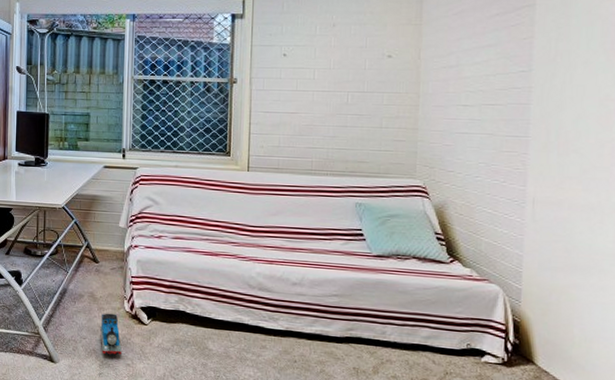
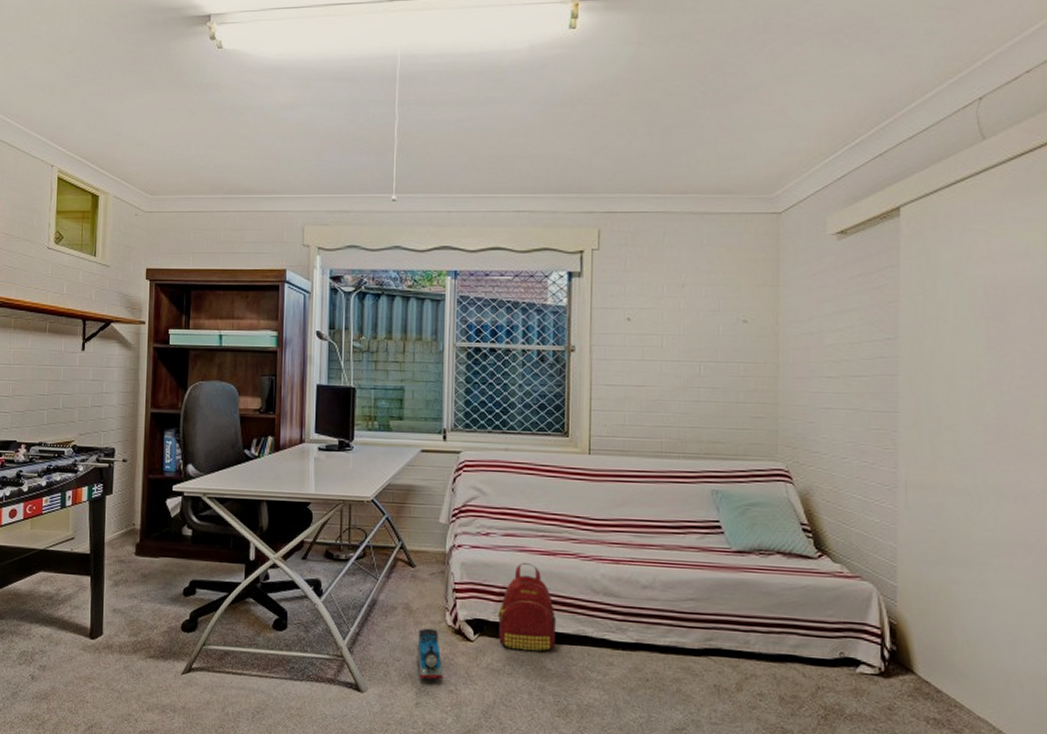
backpack: none [167,261,217,336] -> present [497,563,556,653]

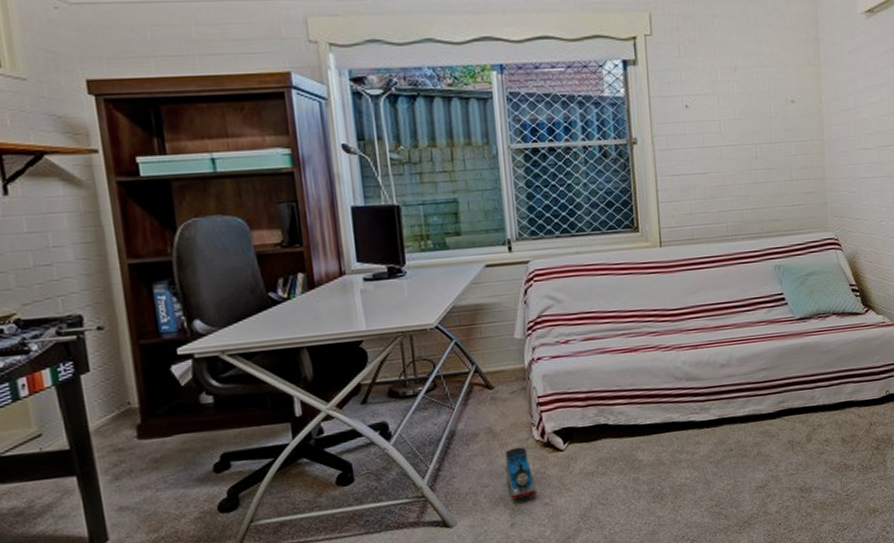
backpack: present [497,563,556,653] -> none [584,363,645,451]

